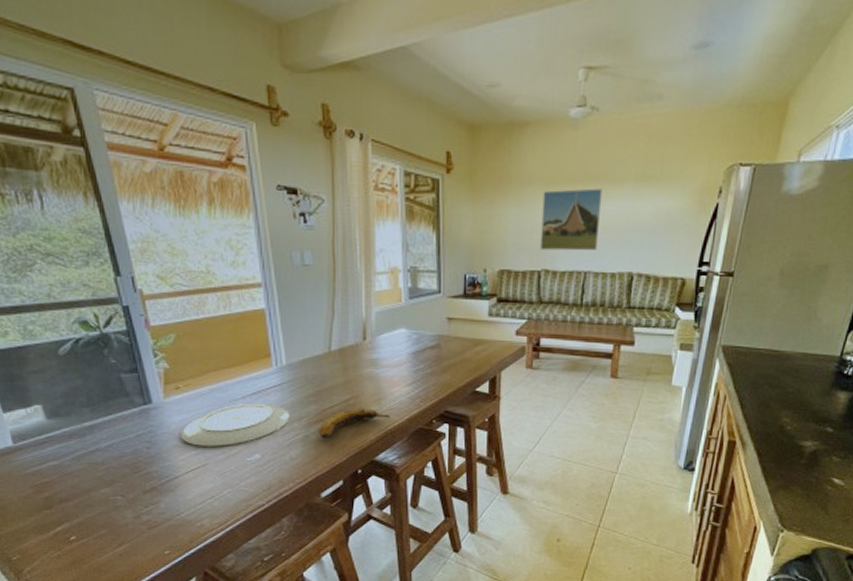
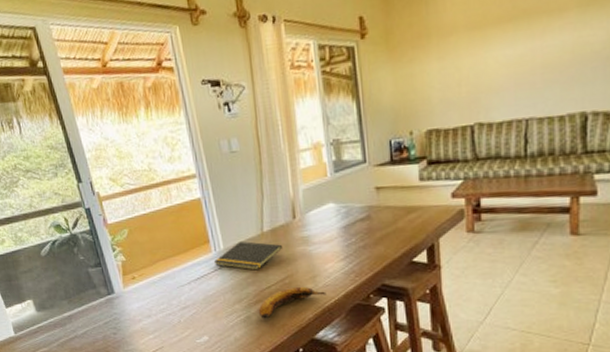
plate: present [180,403,290,446] -> none [139,287,232,330]
notepad: none [273,359,349,389] -> present [213,241,282,271]
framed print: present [540,188,603,251] -> none [468,23,540,102]

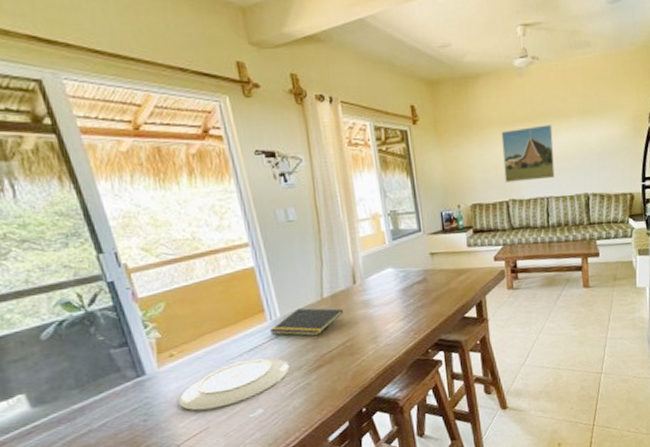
plate: none [139,287,232,330] -> present [178,357,290,411]
banana: present [258,286,327,319] -> none [318,347,388,384]
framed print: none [468,23,540,102] -> present [501,124,555,183]

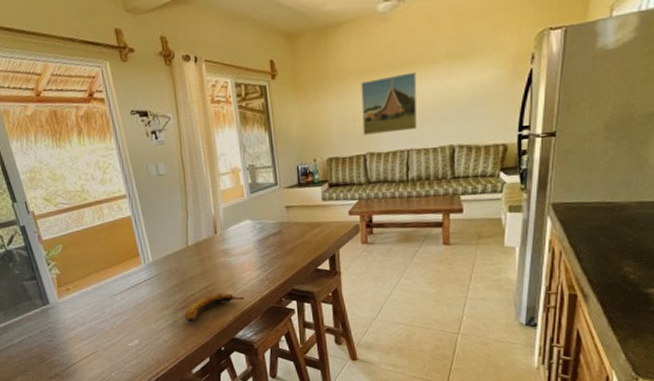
plate: present [178,357,290,411] -> none [74,296,160,337]
notepad: present [269,308,343,337] -> none [143,254,205,280]
banana: none [318,347,388,384] -> present [184,292,245,323]

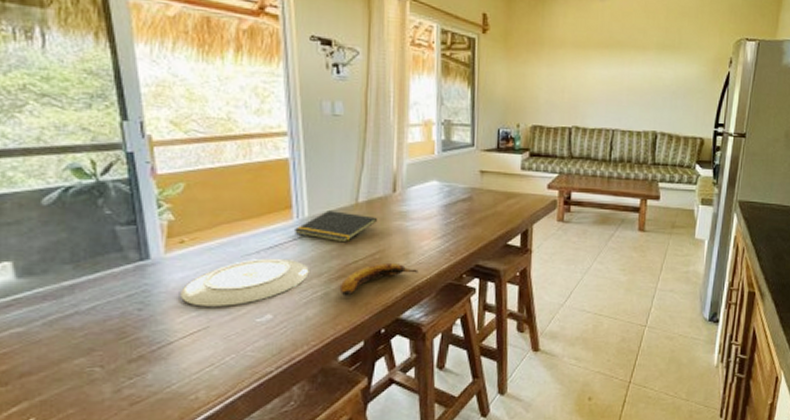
plate: none [74,296,160,337] -> present [181,258,309,307]
notepad: none [143,254,205,280] -> present [293,211,377,243]
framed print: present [360,72,417,135] -> none [571,53,628,110]

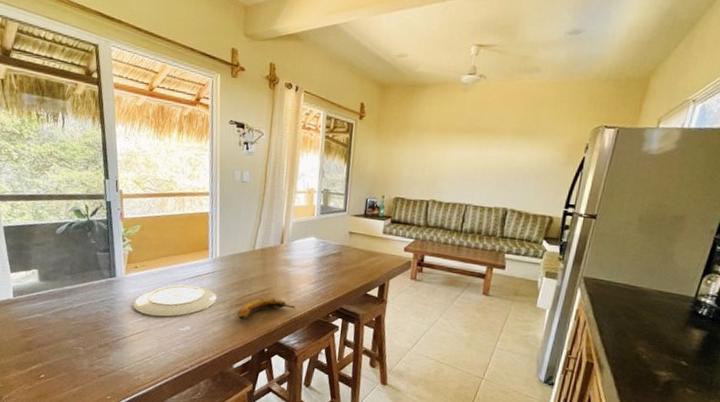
notepad: present [293,211,377,243] -> none [208,254,268,279]

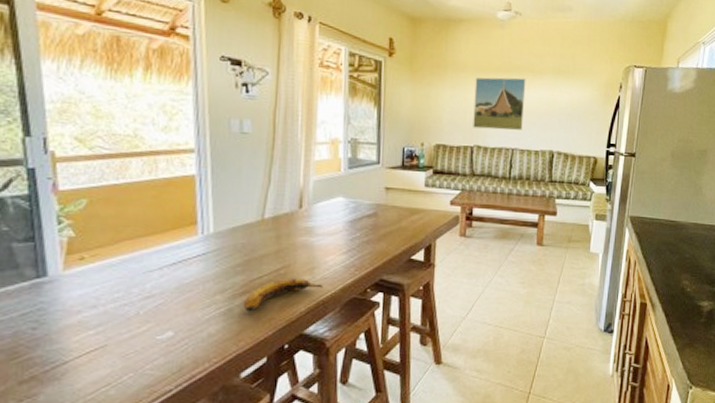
plate: present [133,284,217,317] -> none [78,274,213,325]
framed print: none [430,137,485,188] -> present [473,77,526,131]

